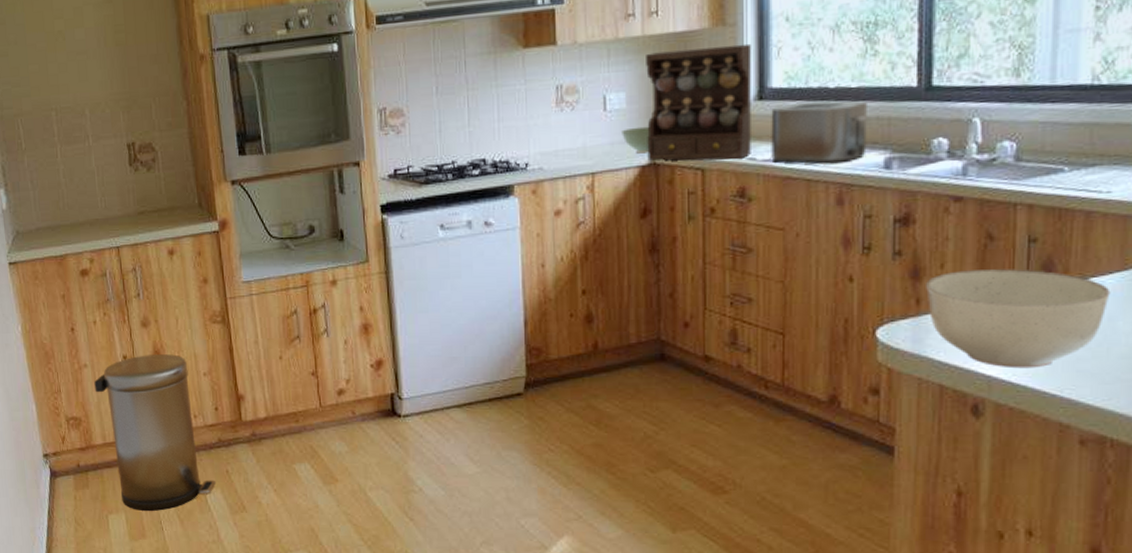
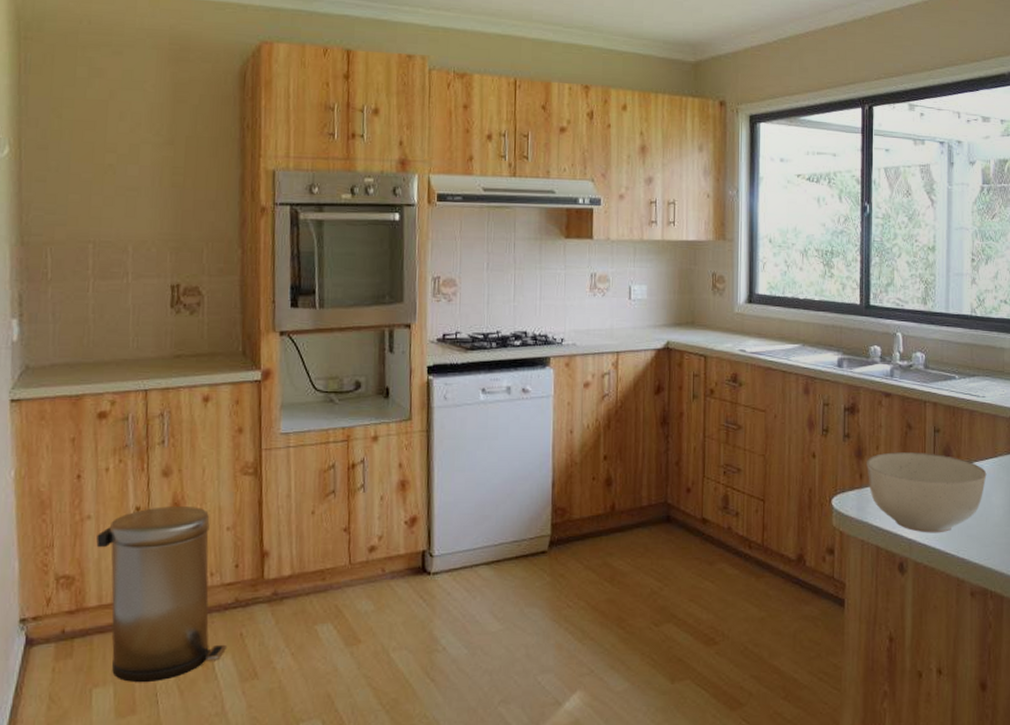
bowl: present [622,126,650,154] -> none [642,315,665,339]
spice rack: present [646,43,751,162] -> none [662,255,744,351]
toaster: present [771,101,867,164] -> none [757,309,826,360]

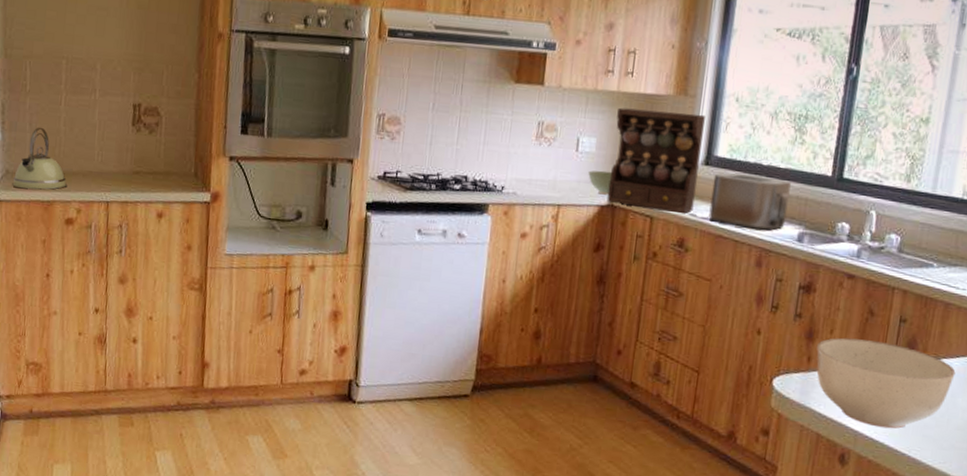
kettle: none [33,316,99,385] -> present [12,127,68,191]
pedal bin: present [96,506,228,682] -> none [61,310,169,466]
bowl: none [642,315,665,339] -> present [588,170,613,195]
spice rack: none [662,255,744,351] -> present [607,107,705,214]
toaster: none [757,309,826,360] -> present [709,173,791,231]

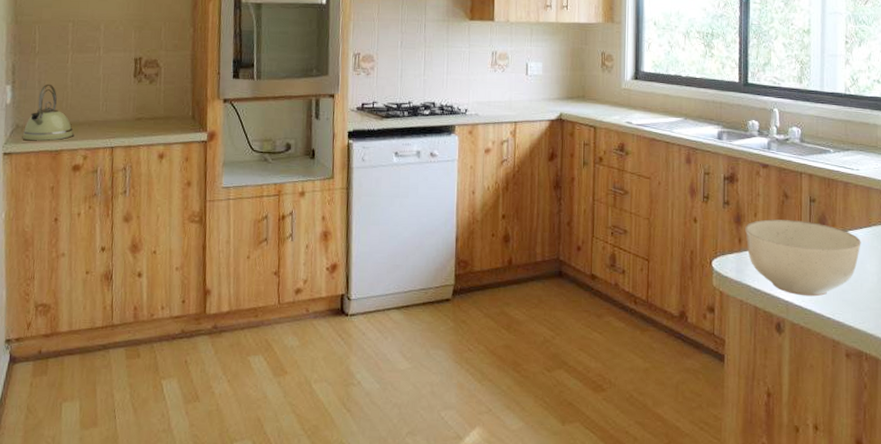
bowl: present [588,170,613,195] -> none [538,90,559,111]
spice rack: present [607,107,705,214] -> none [556,36,630,123]
toaster: present [709,173,791,231] -> none [642,85,706,132]

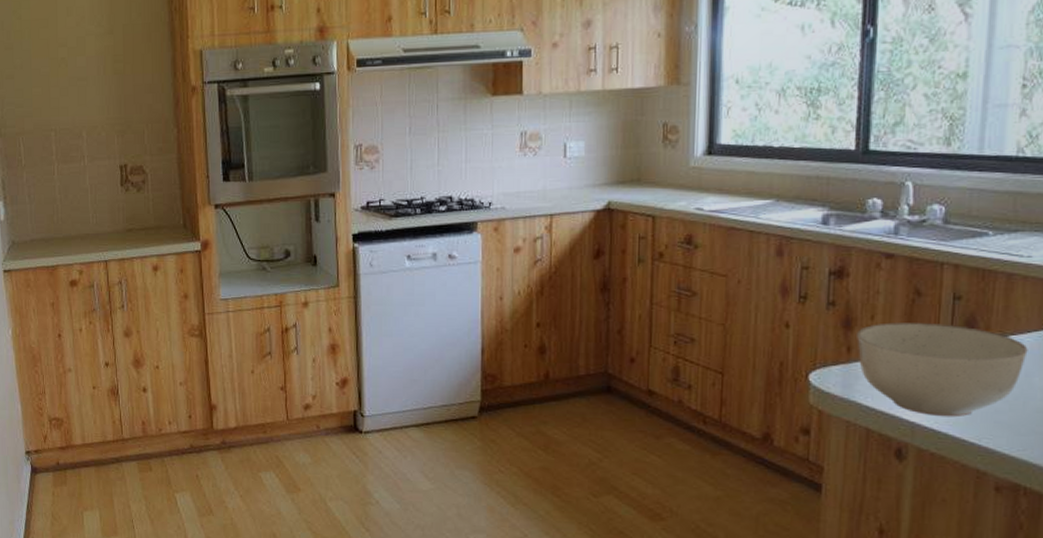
kettle: present [22,83,75,142] -> none [19,197,68,257]

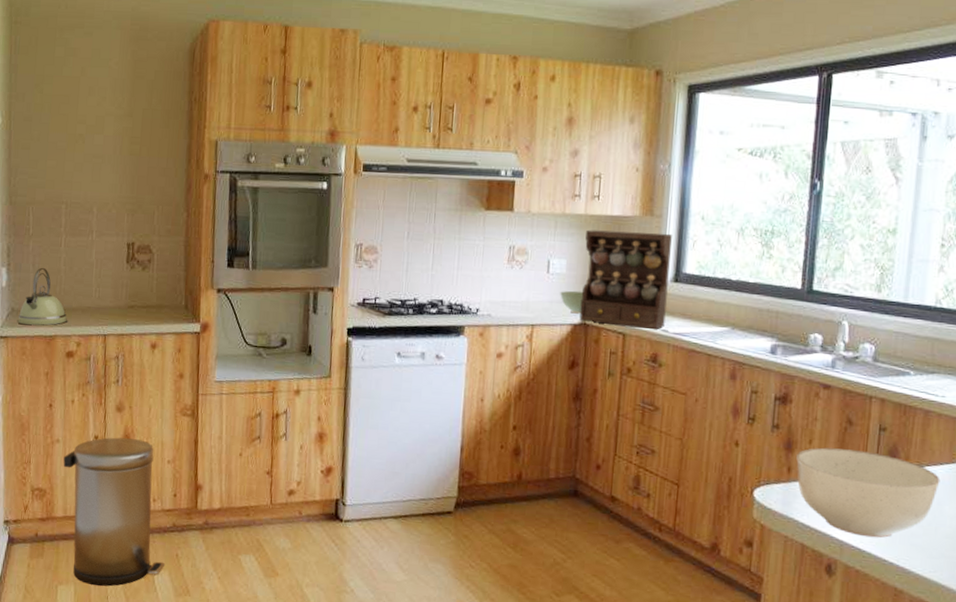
kettle: none [19,197,68,257] -> present [17,267,68,326]
pedal bin: none [77,363,187,510] -> present [63,437,166,586]
bowl: none [580,174,606,199] -> present [560,290,584,314]
spice rack: none [602,102,702,209] -> present [579,229,672,330]

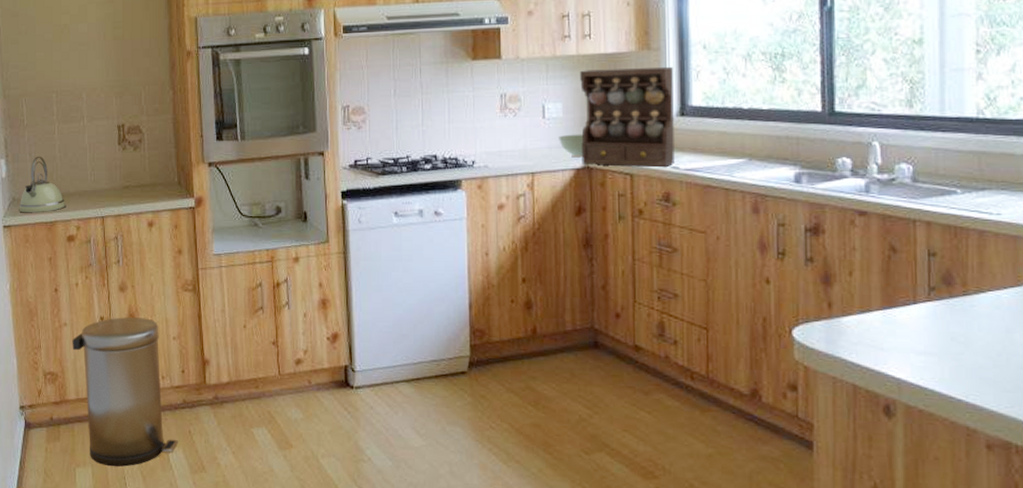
bowl: present [796,447,941,539] -> none [837,279,1006,374]

